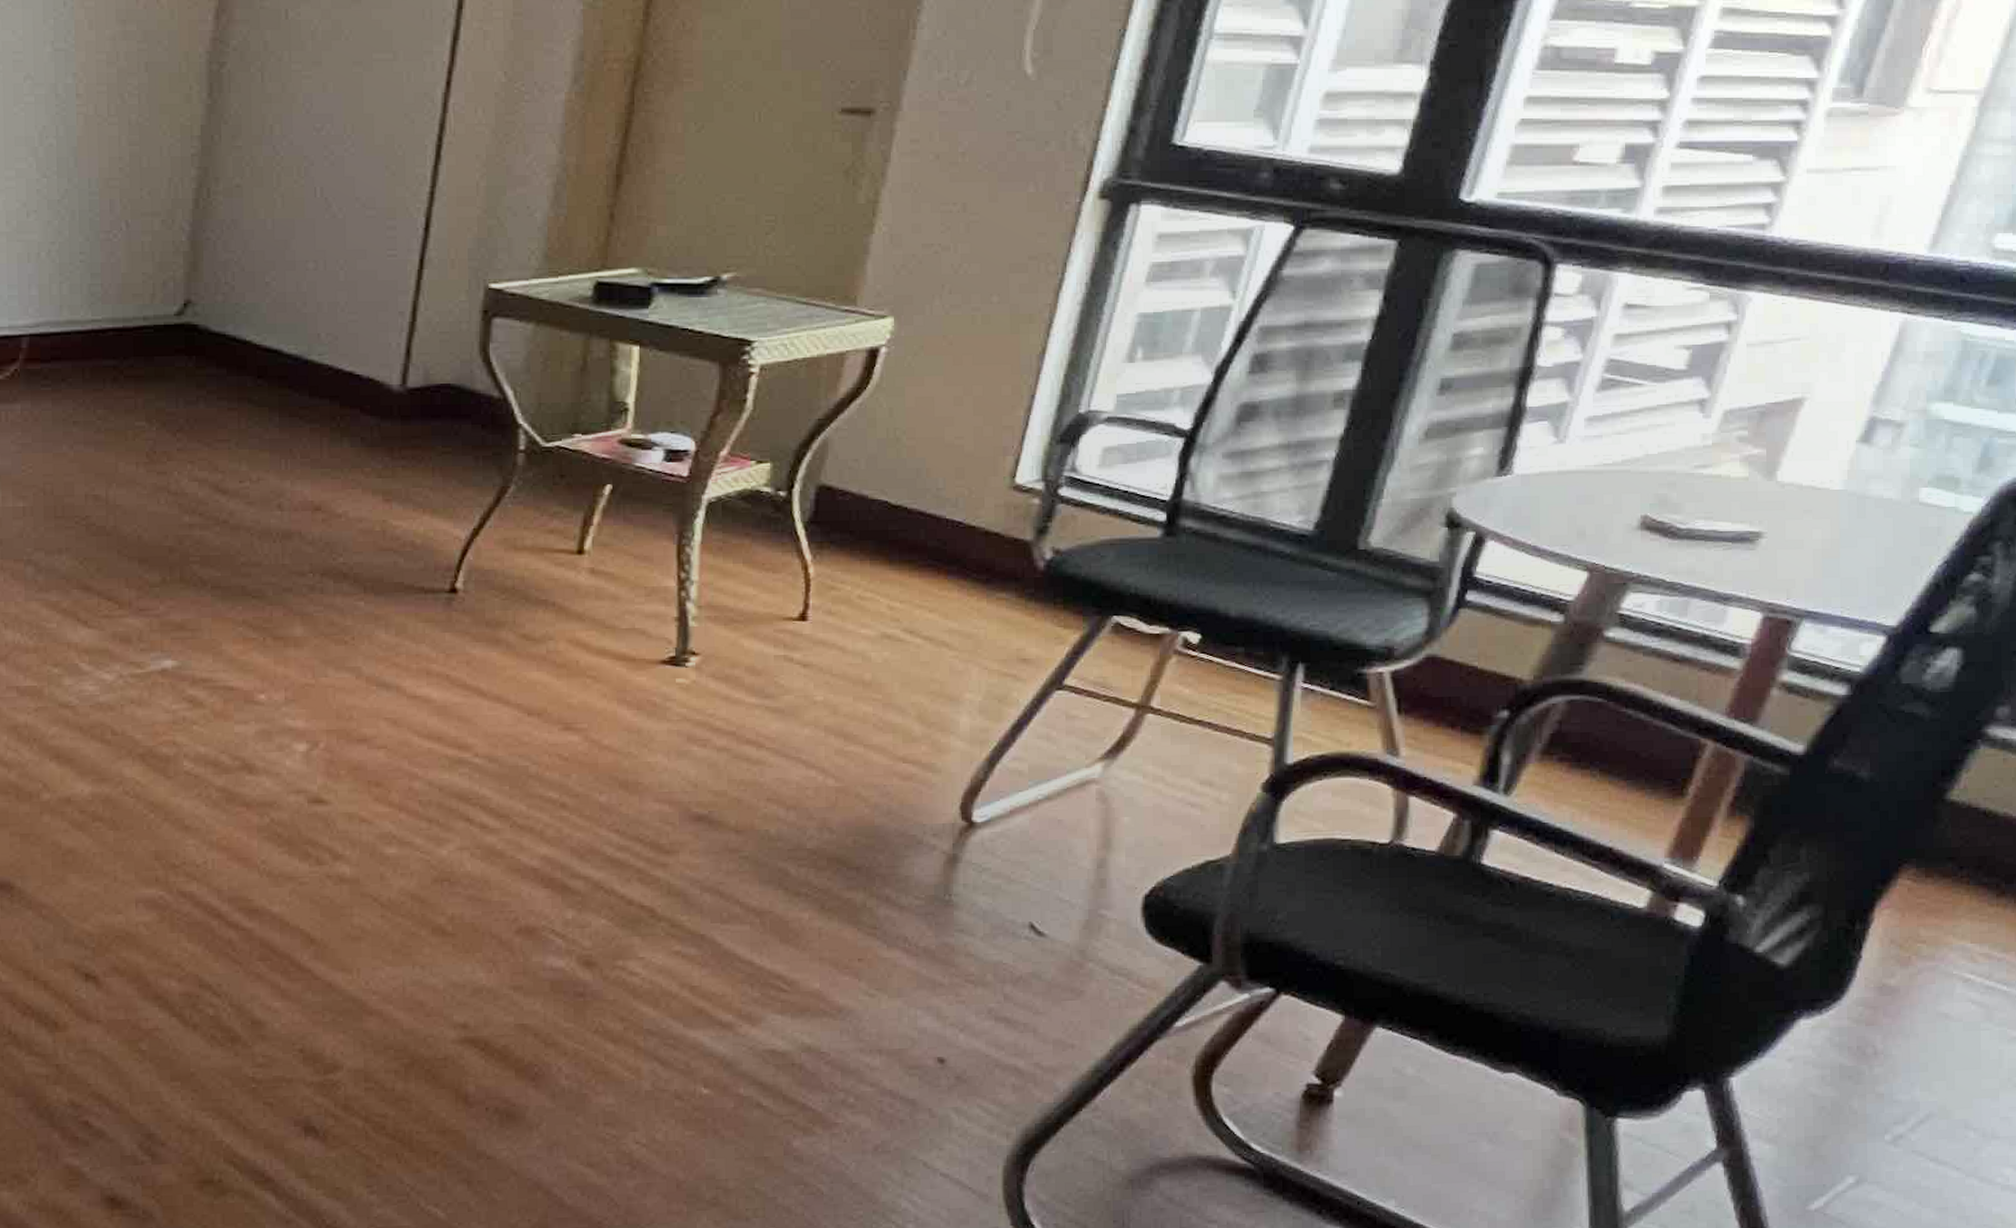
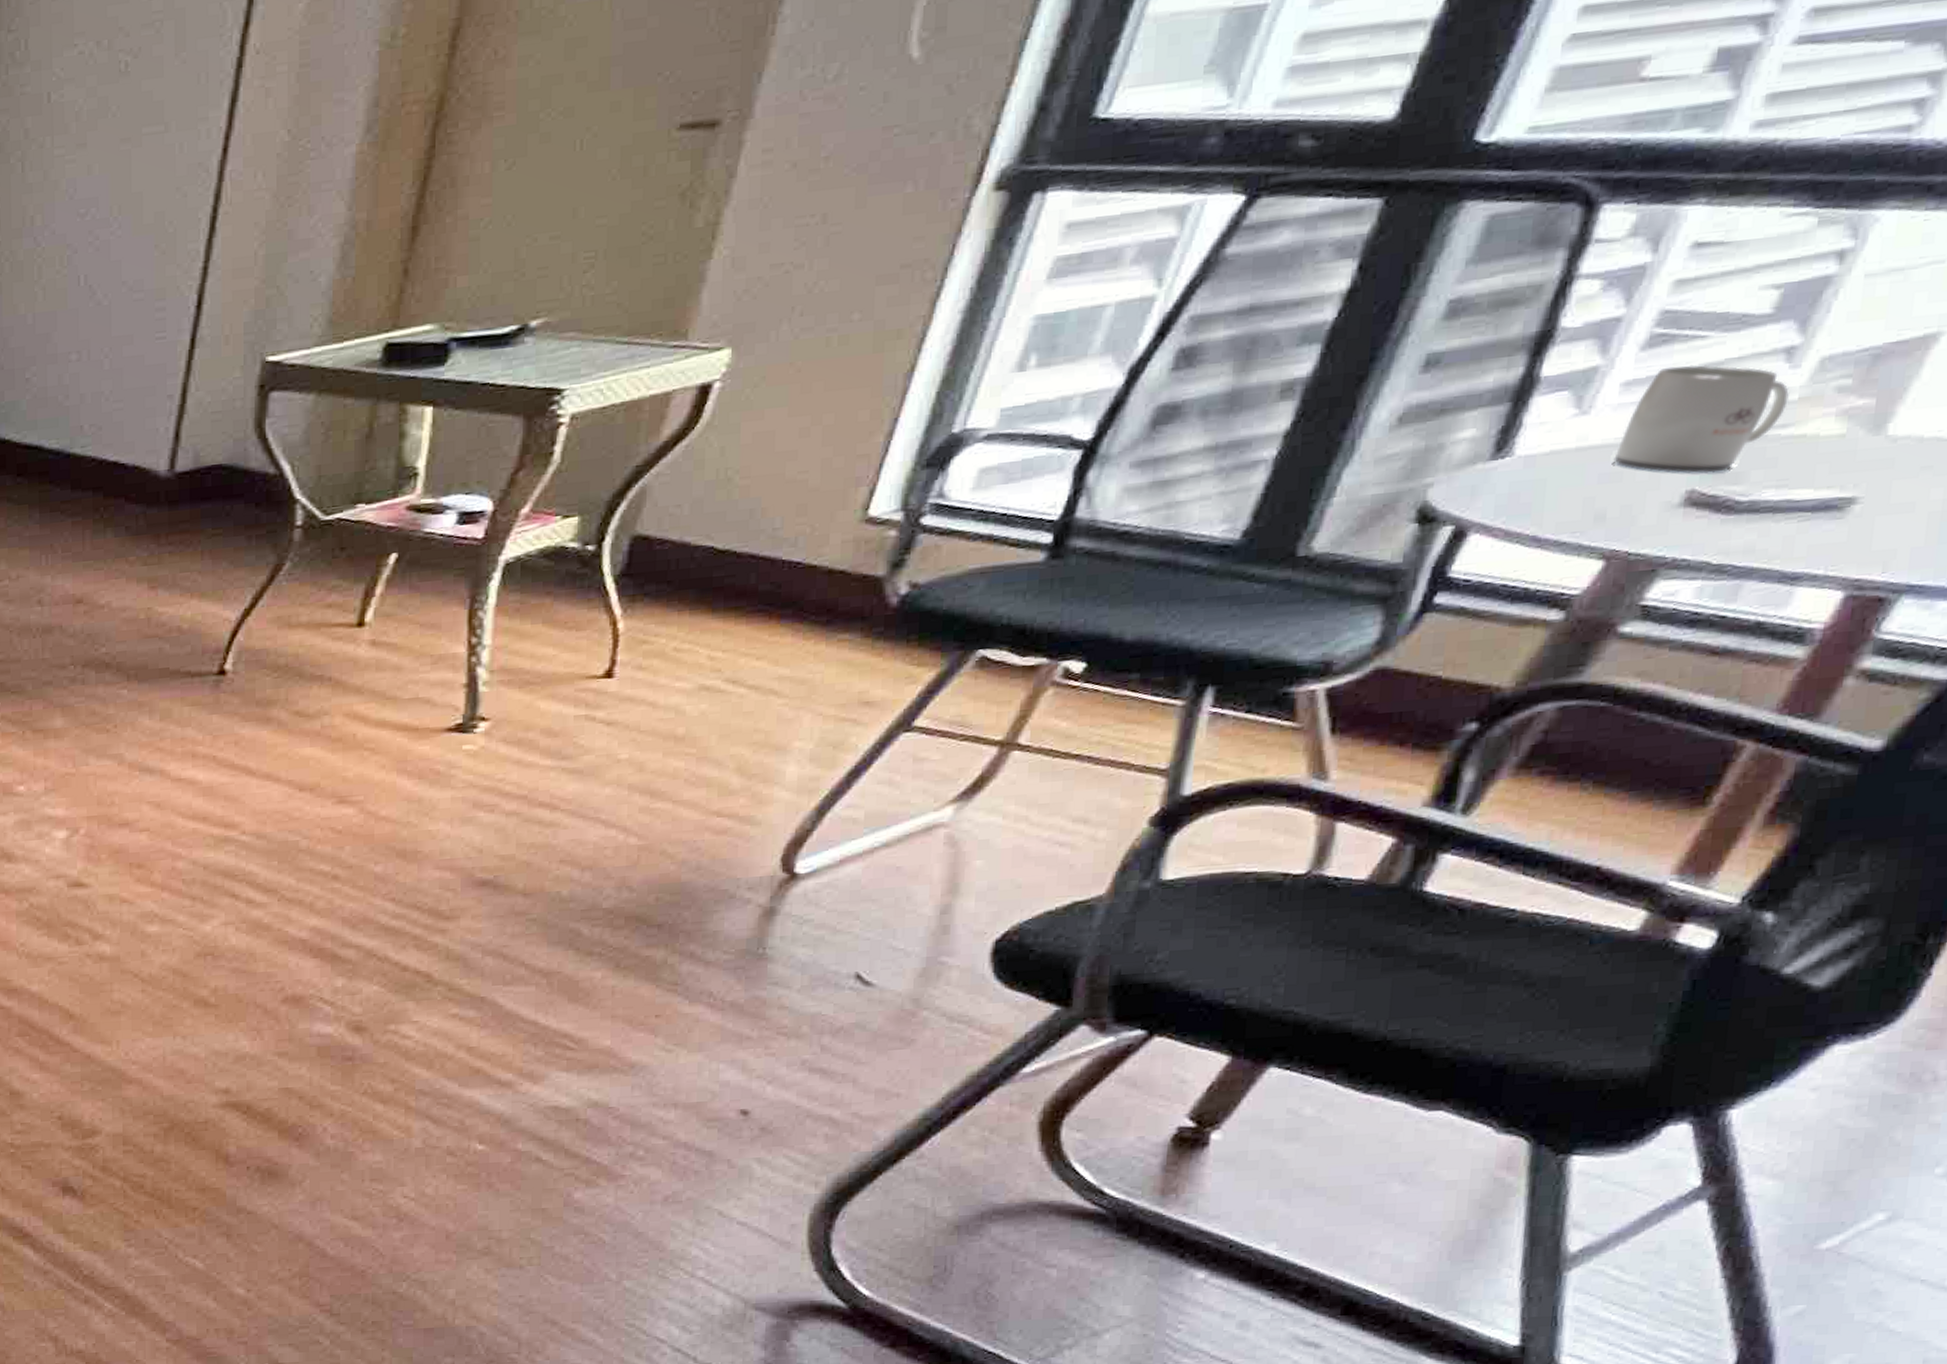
mug: none [1586,407,1705,502] -> present [1613,364,1789,473]

